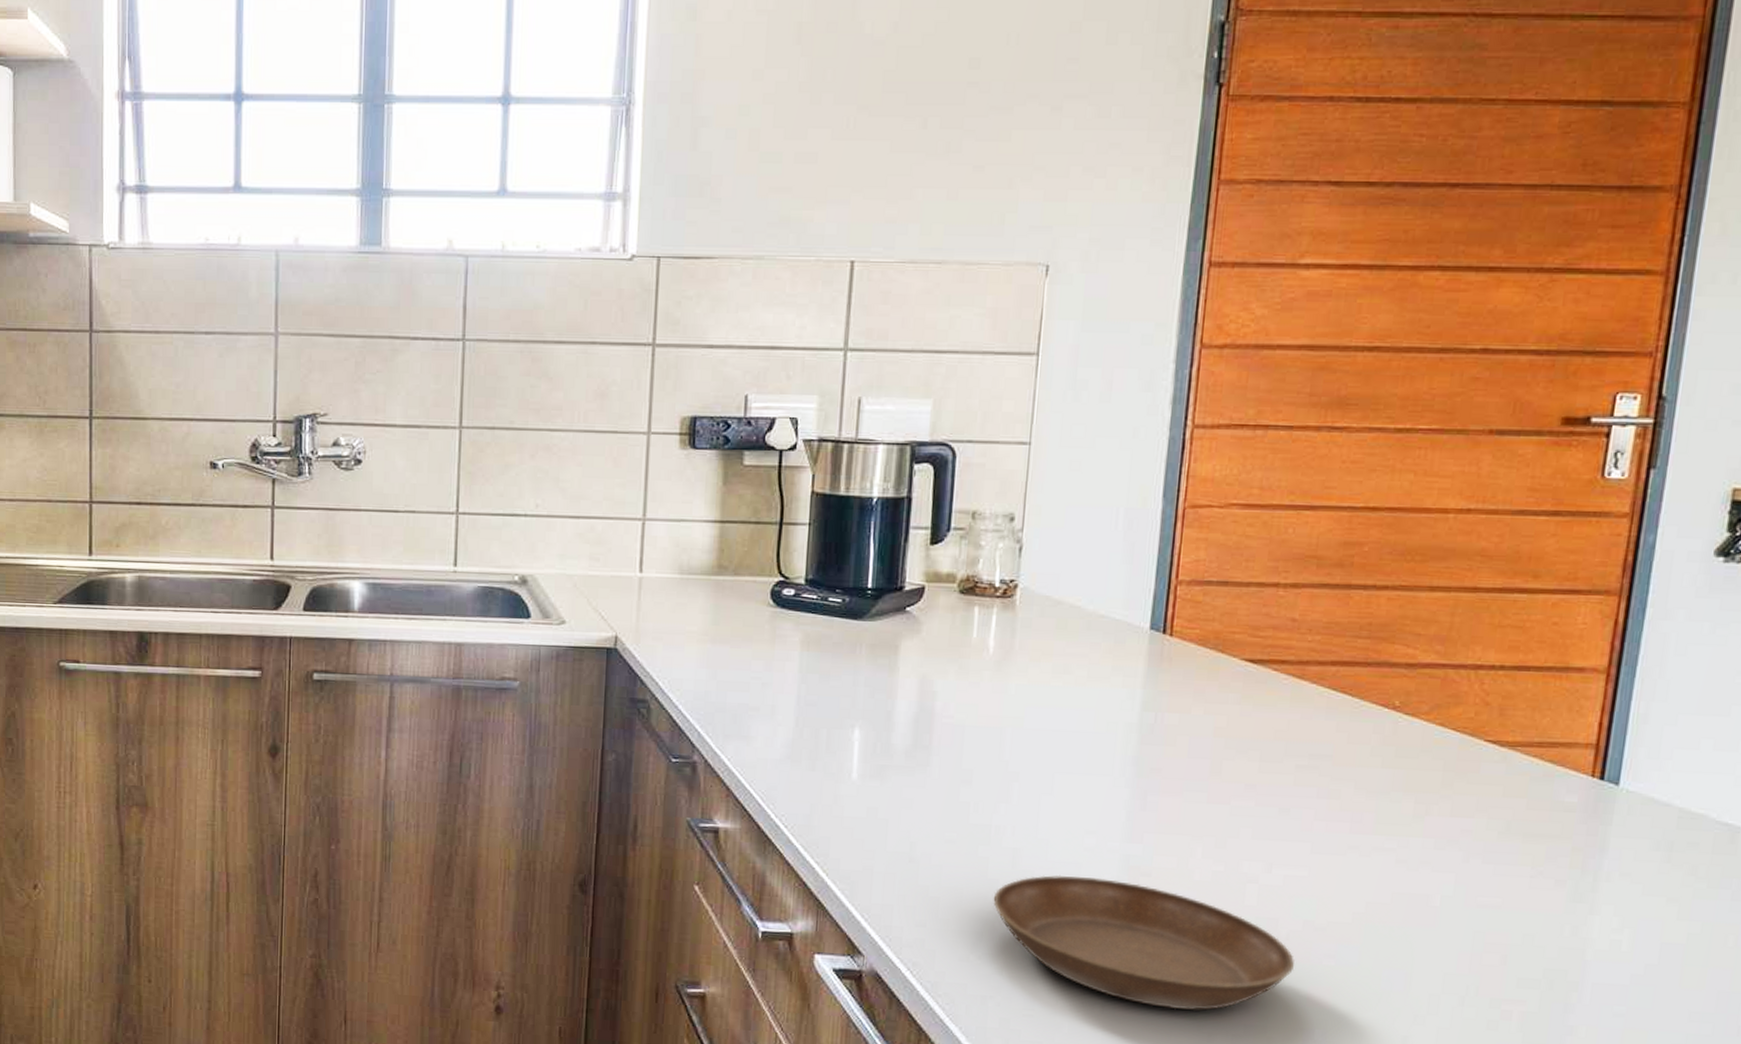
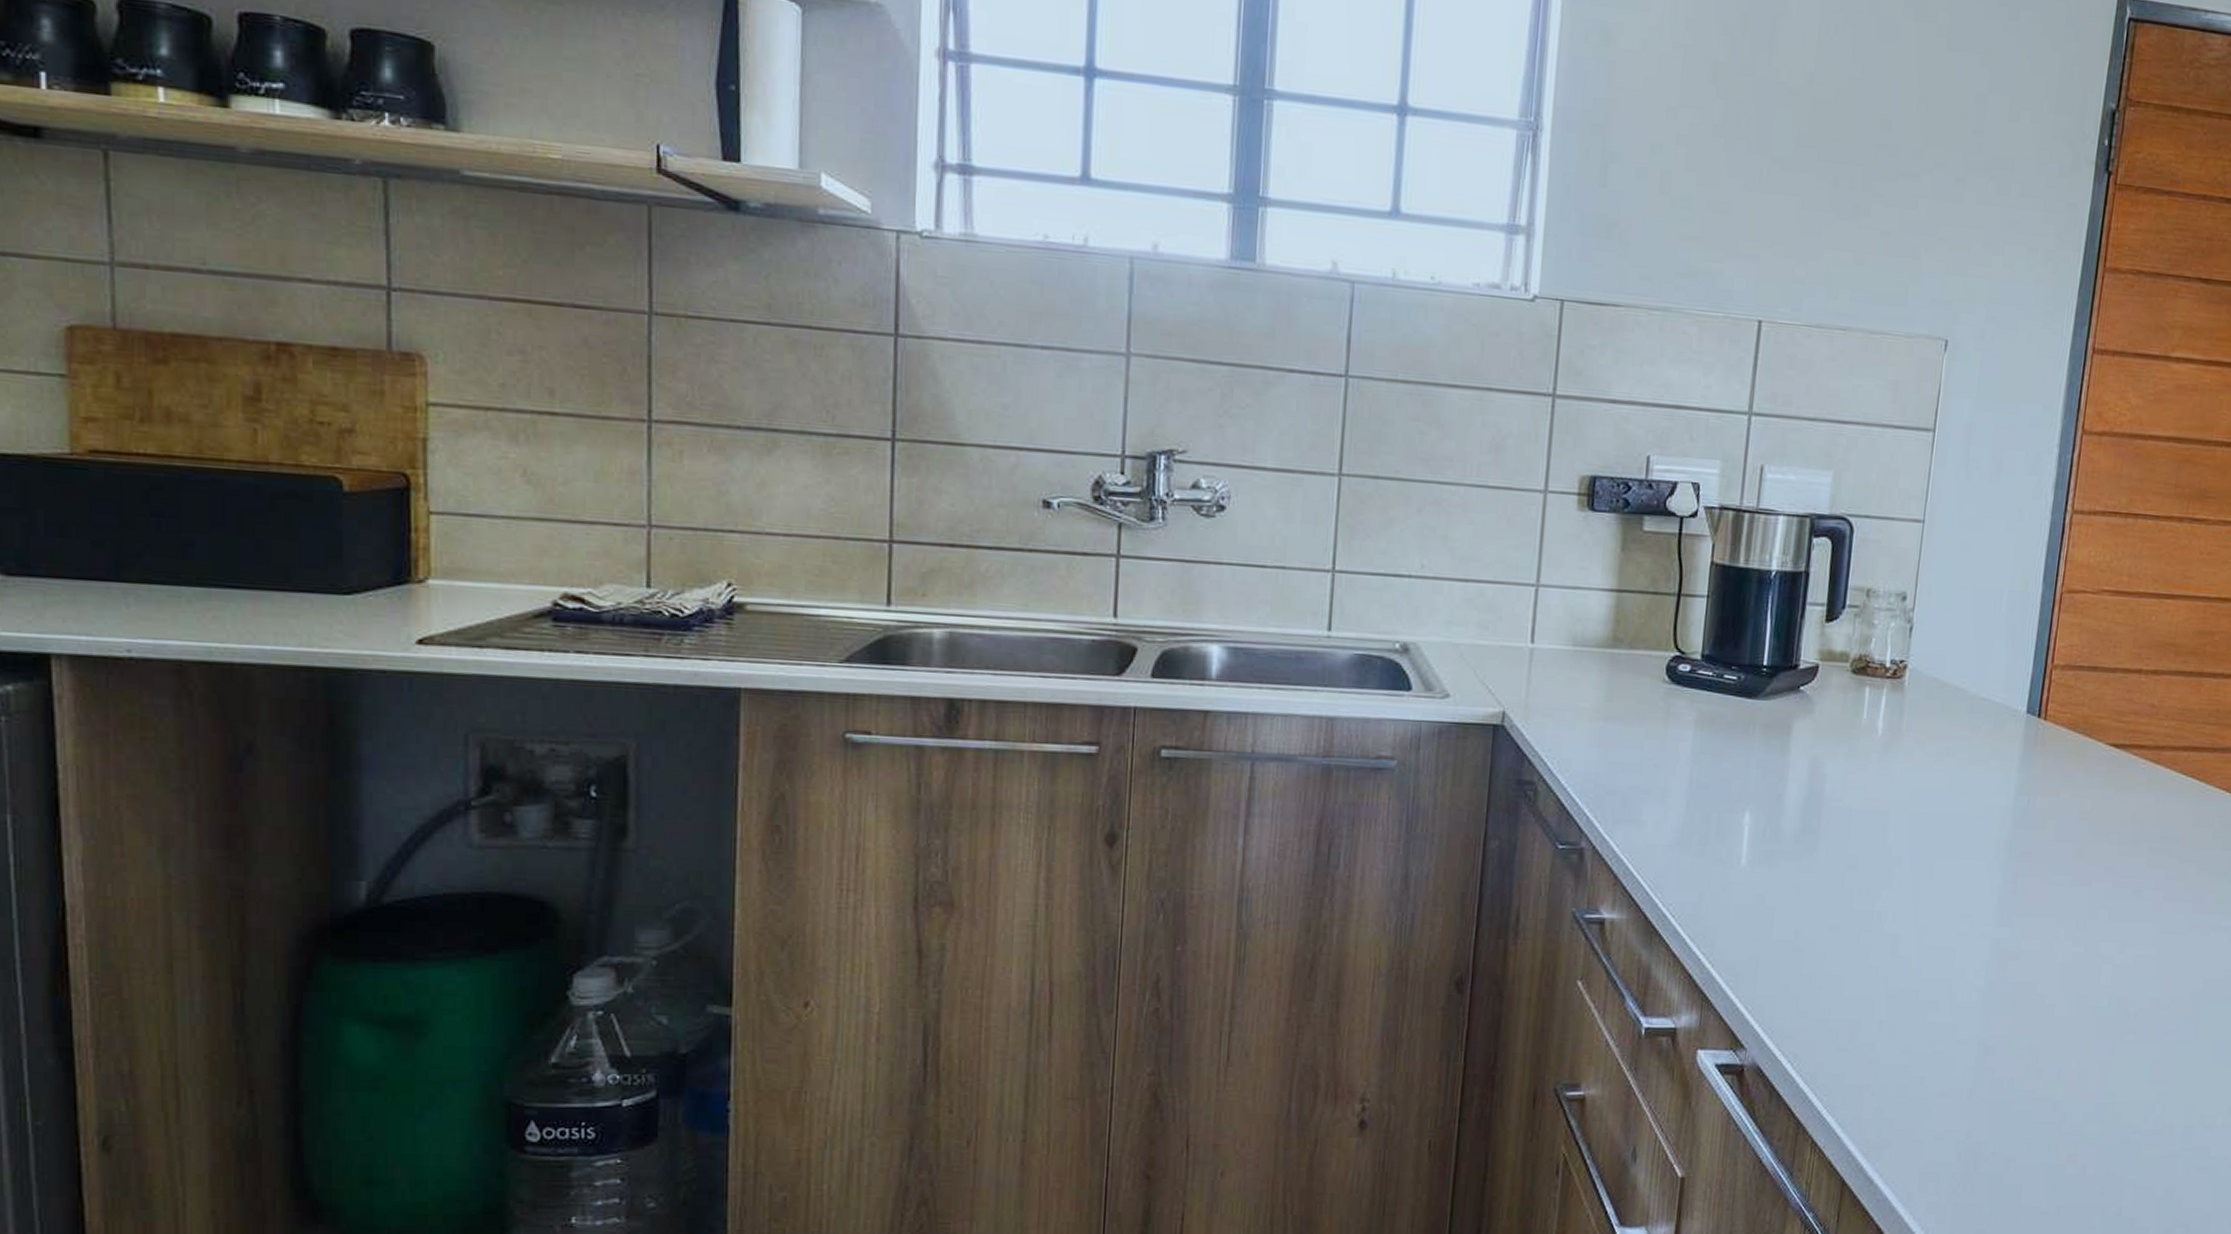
saucer: present [993,875,1295,1011] -> none [1872,960,2141,1091]

